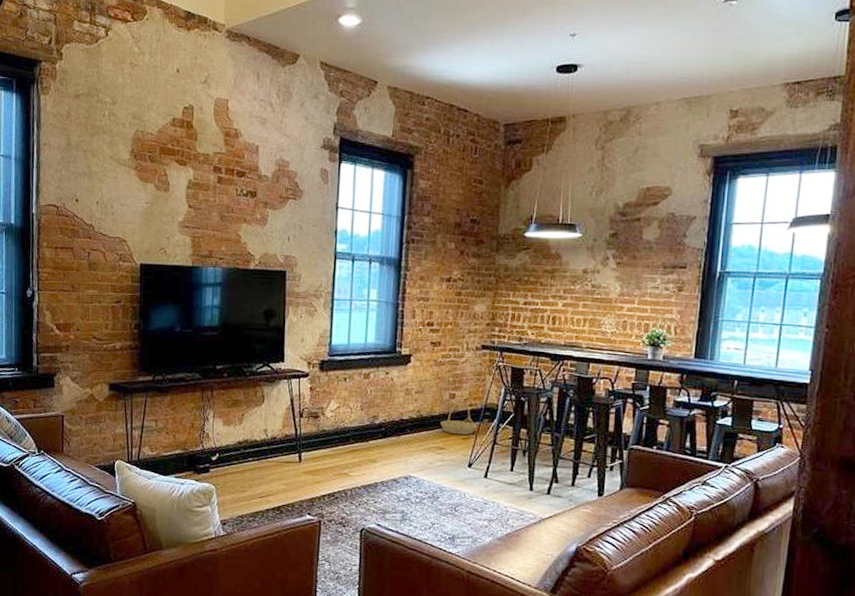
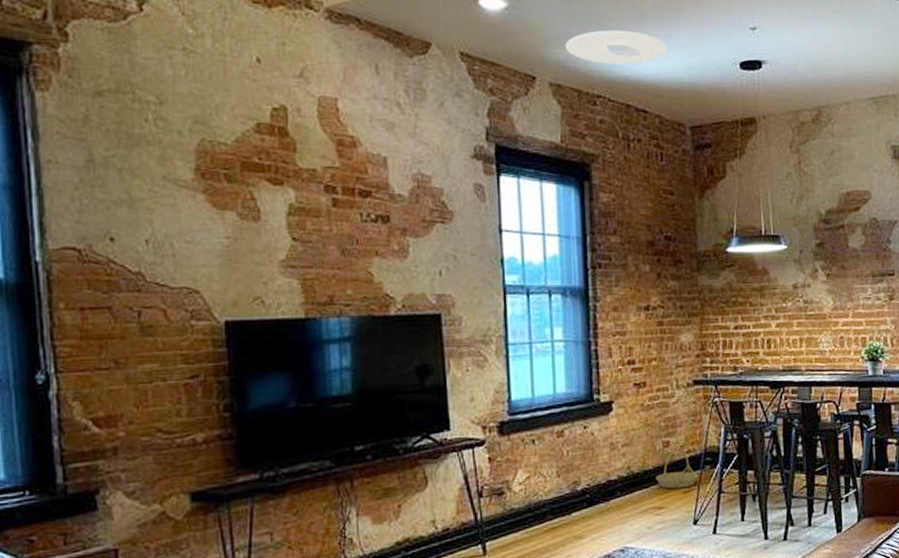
ceiling light: none [404,40,492,70] -> present [565,30,668,65]

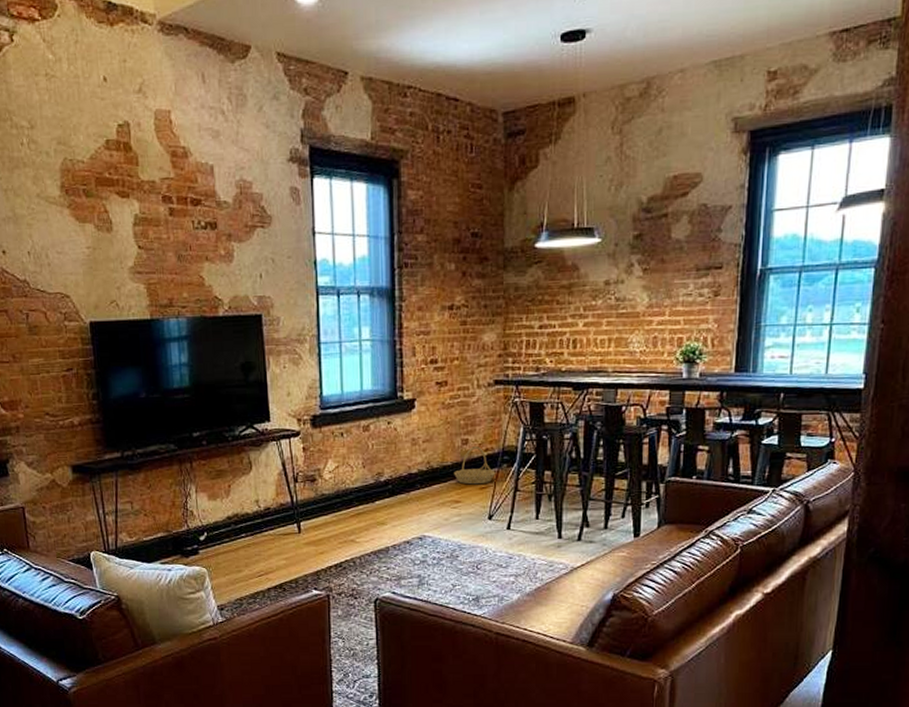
ceiling light: present [565,30,668,65] -> none [377,10,482,51]

